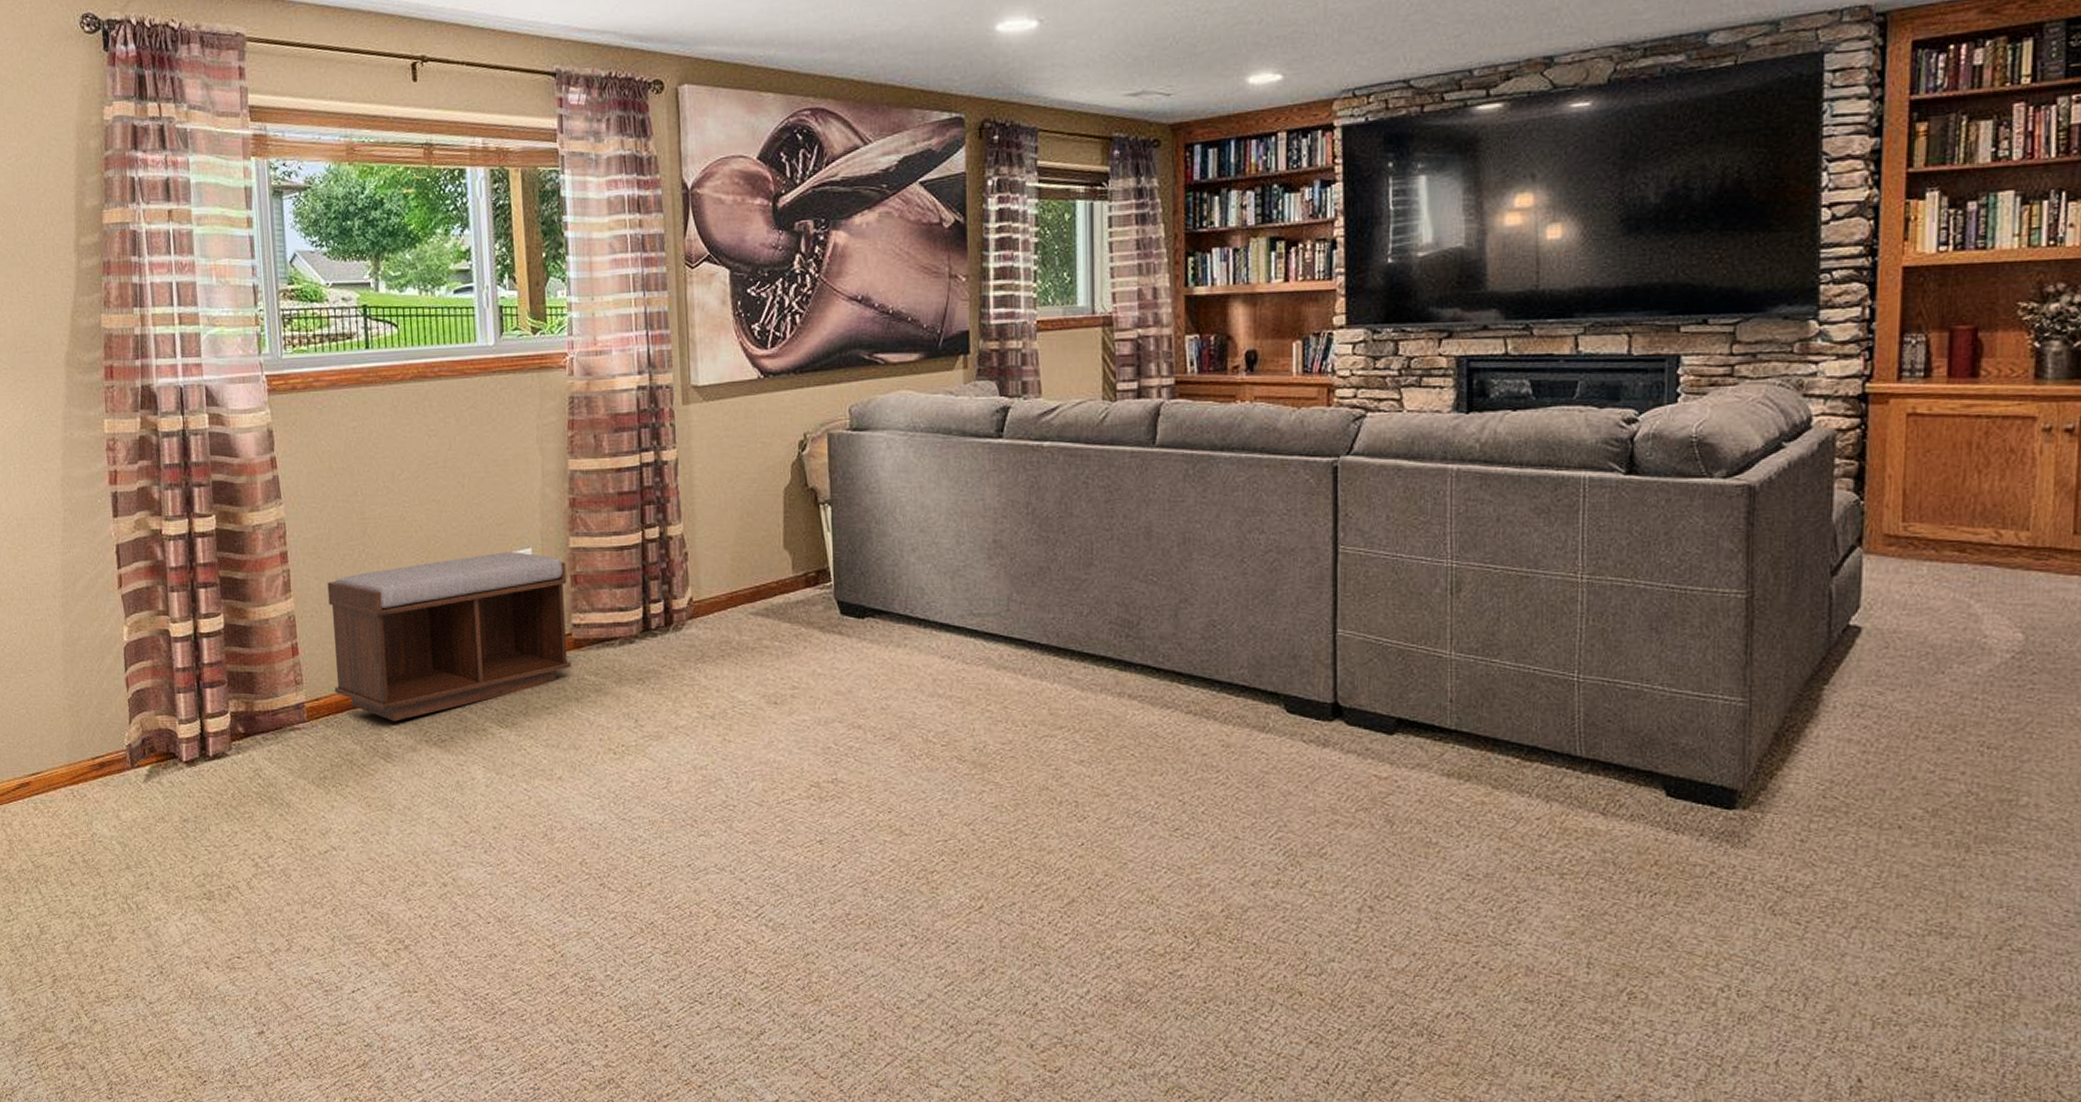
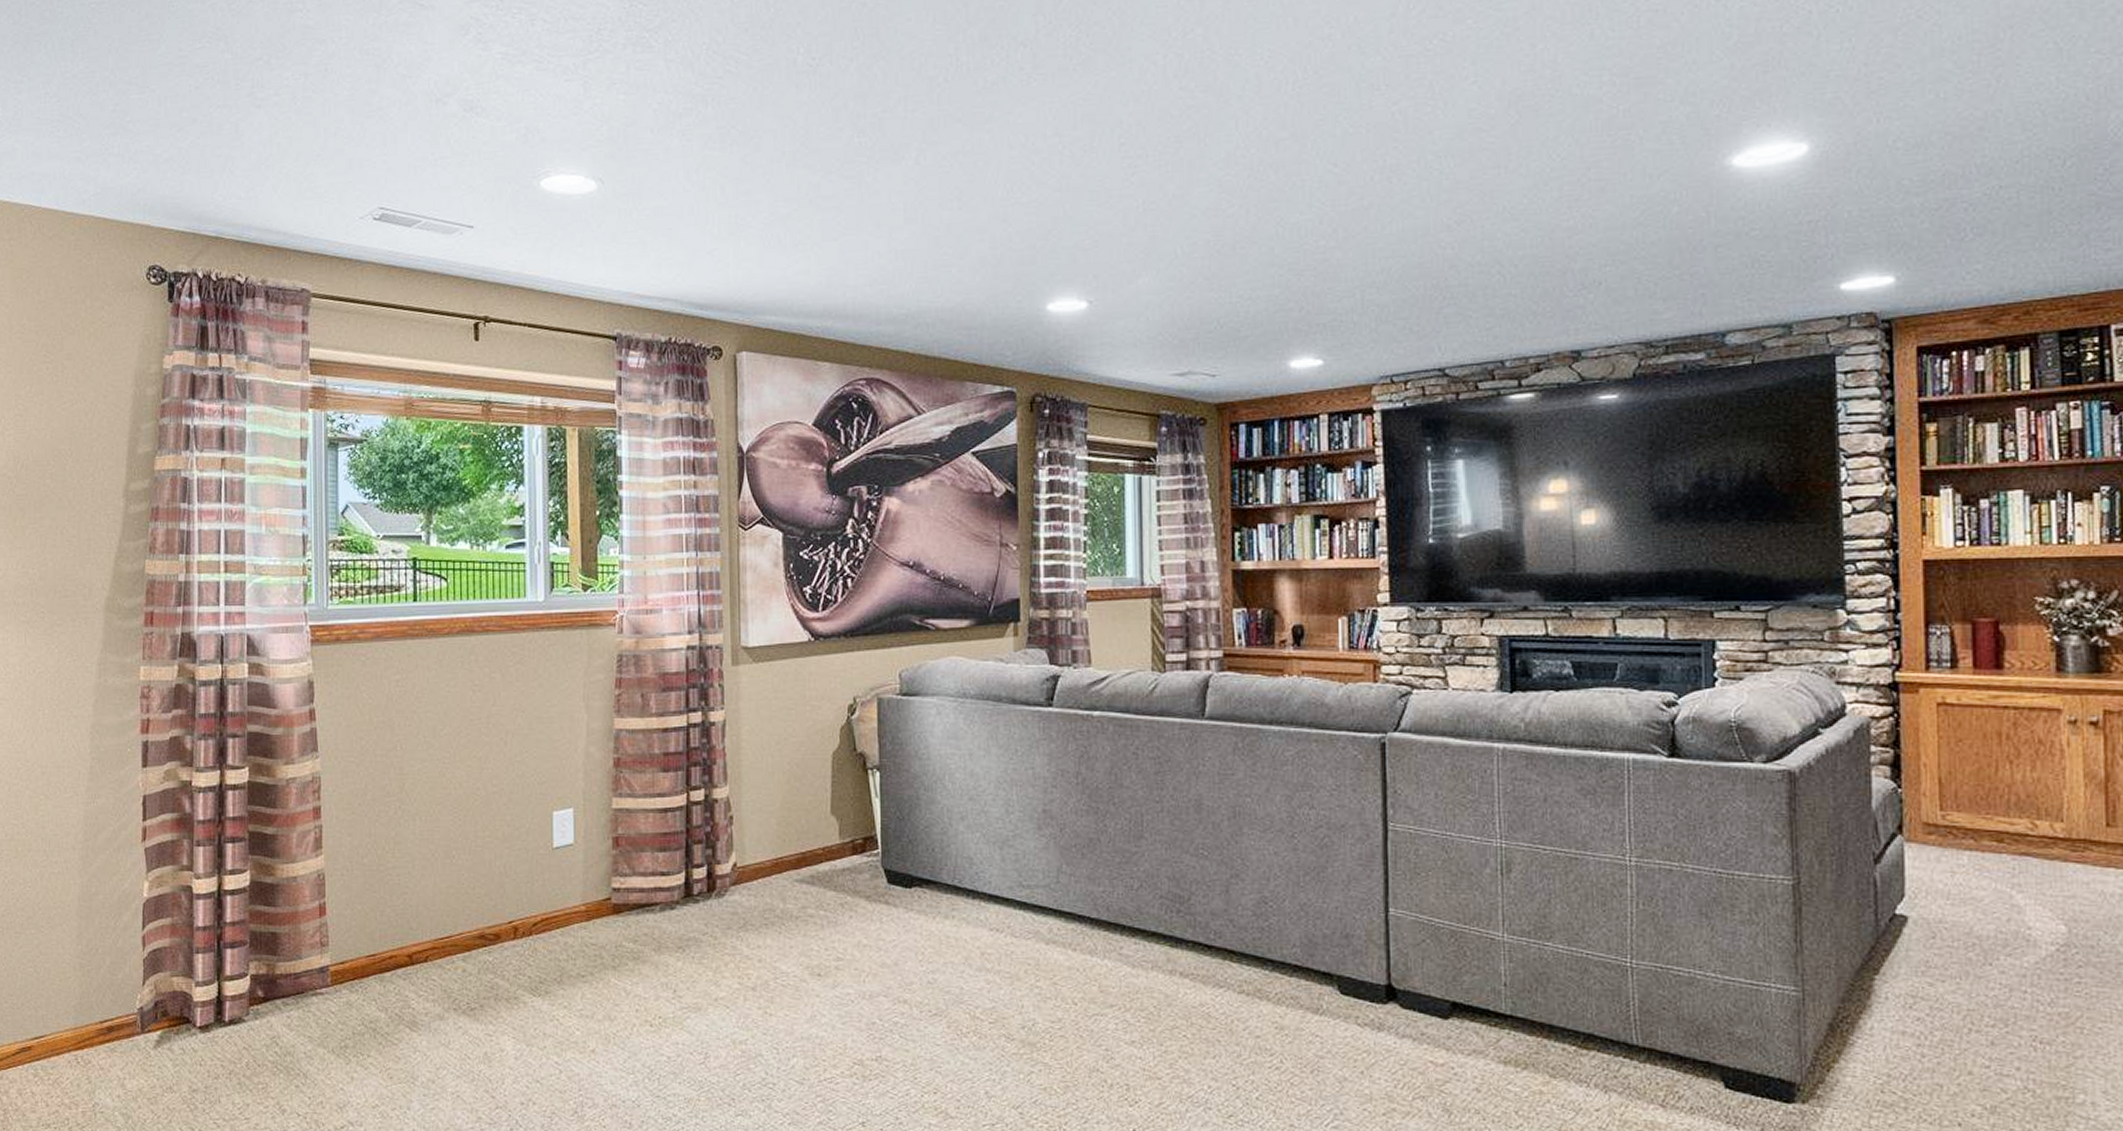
bench: present [327,552,572,722] -> none [360,812,610,988]

